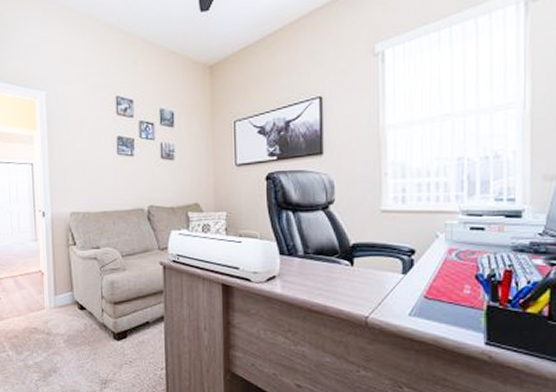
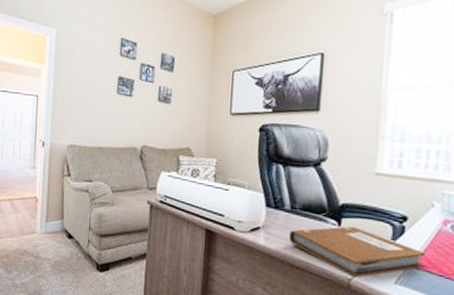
notebook: none [304,265,436,315] -> present [288,226,427,278]

